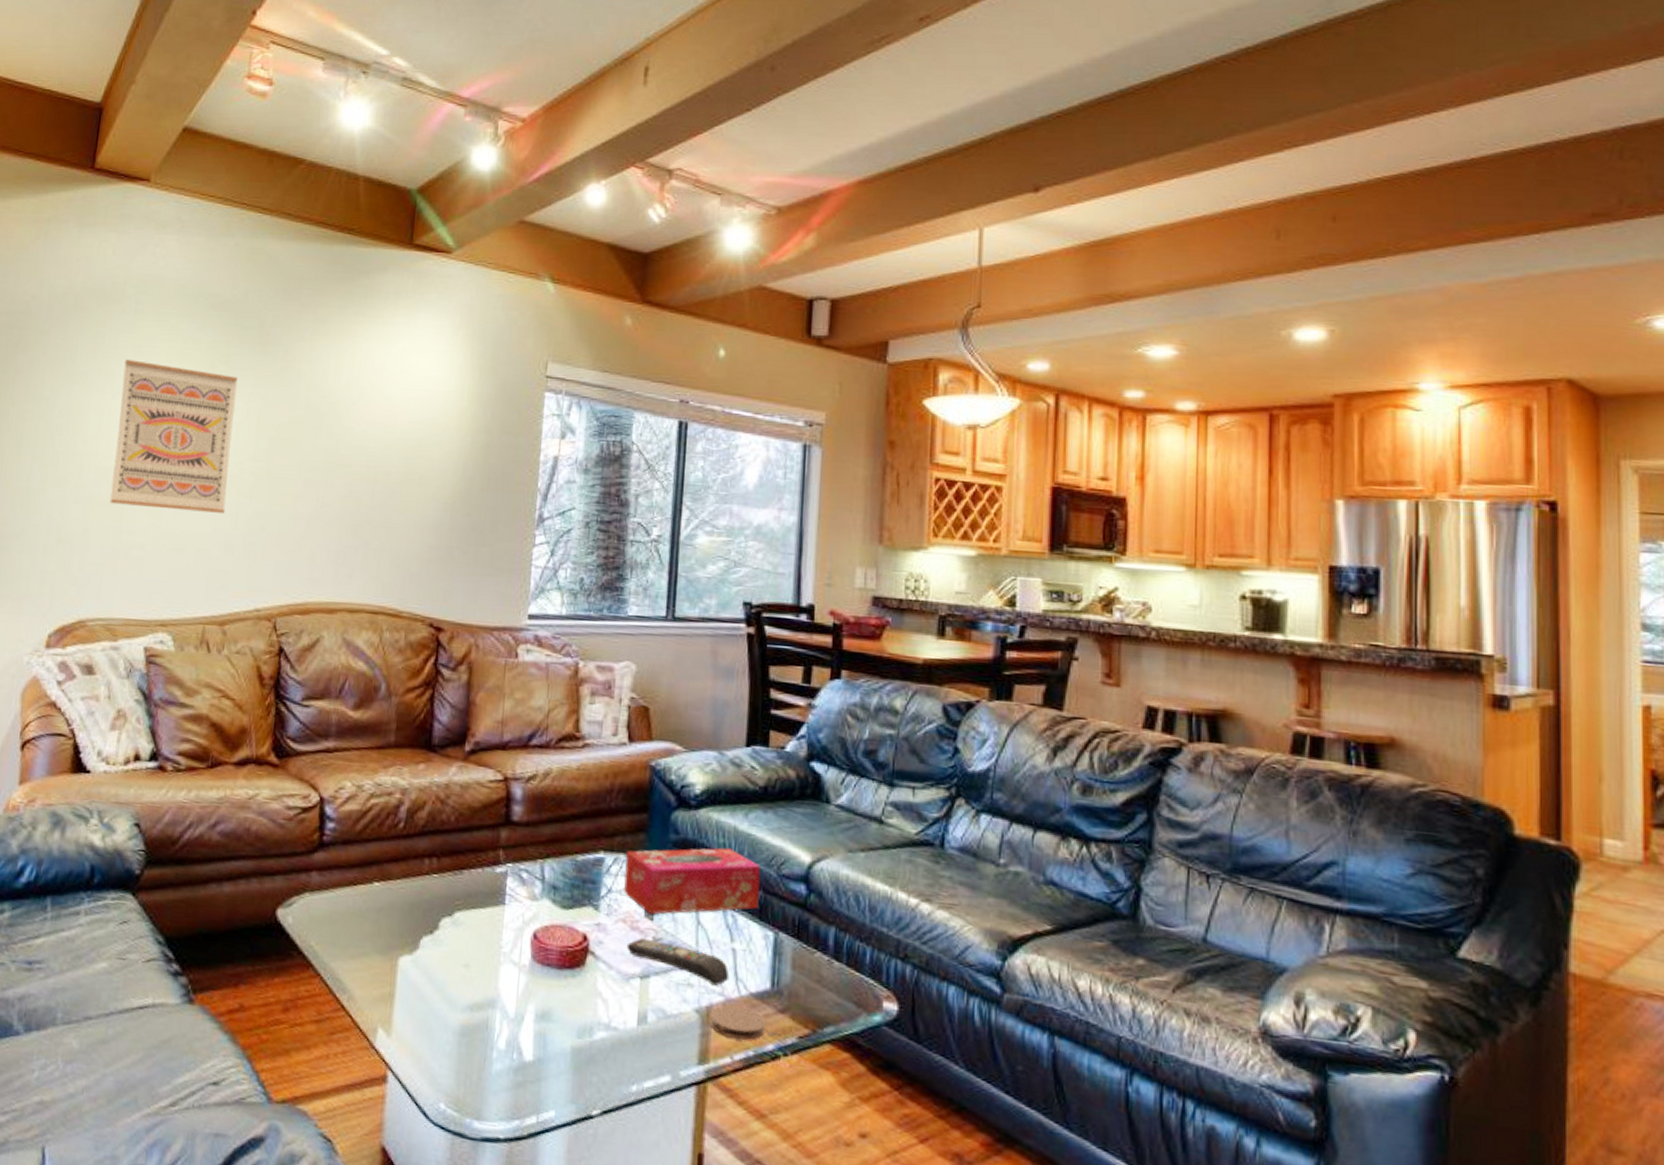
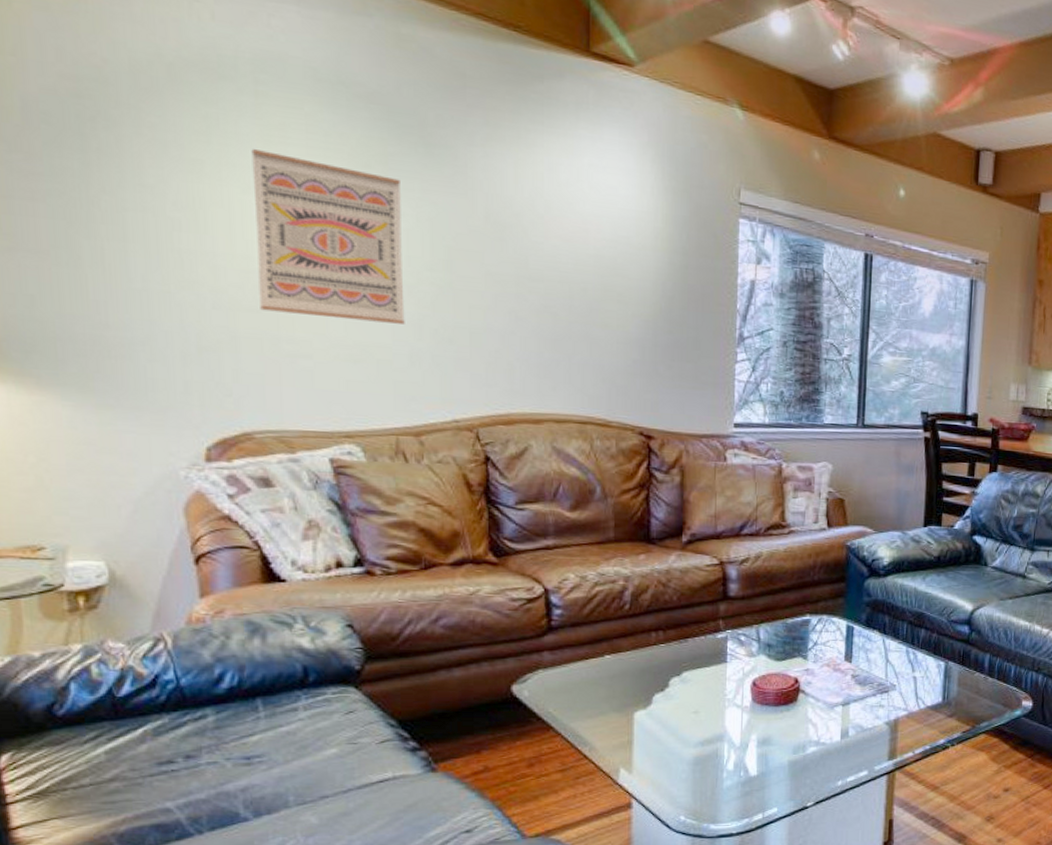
tissue box: present [624,847,761,915] -> none [827,604,935,658]
remote control: present [626,937,730,986] -> none [830,676,912,704]
coaster: present [709,1005,766,1040] -> none [896,717,939,739]

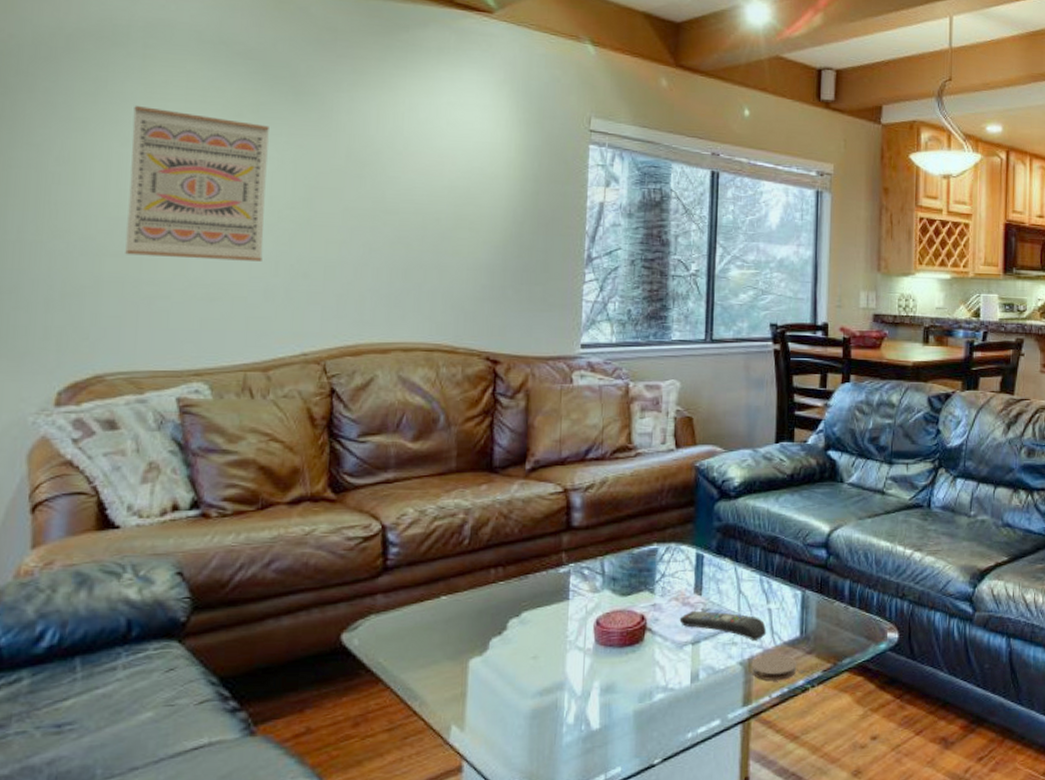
remote control: none [830,676,912,704] -> present [679,610,767,641]
coaster: none [896,717,939,739] -> present [751,654,797,680]

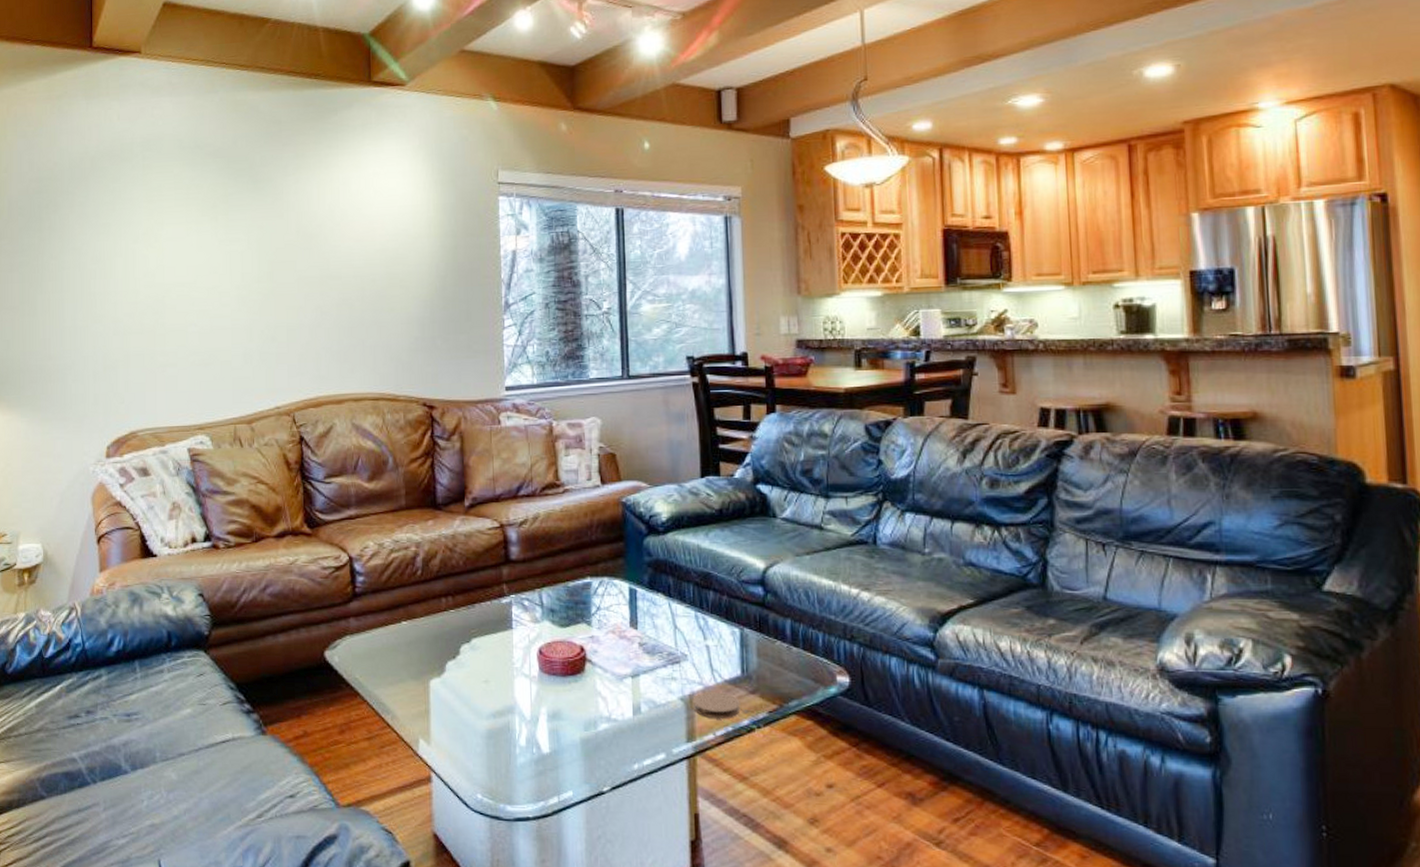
wall art: present [125,106,269,261] -> none [140,208,240,332]
remote control: present [679,610,767,641] -> none [617,644,706,677]

